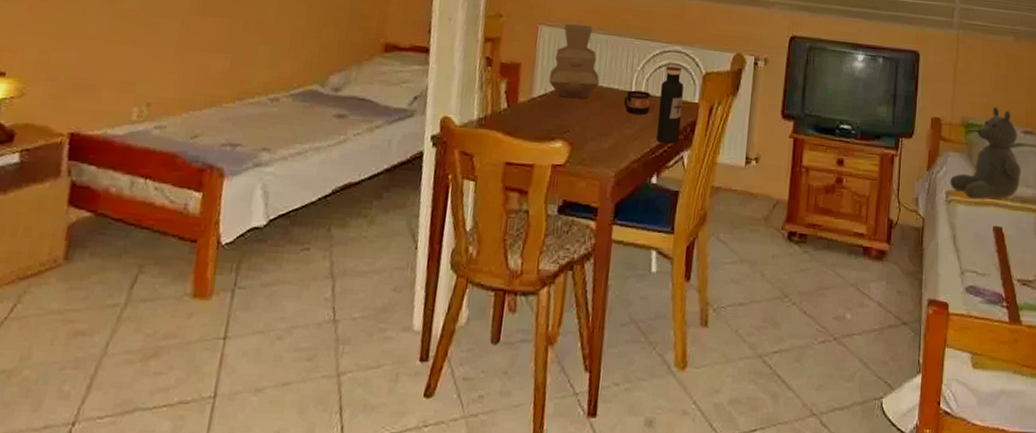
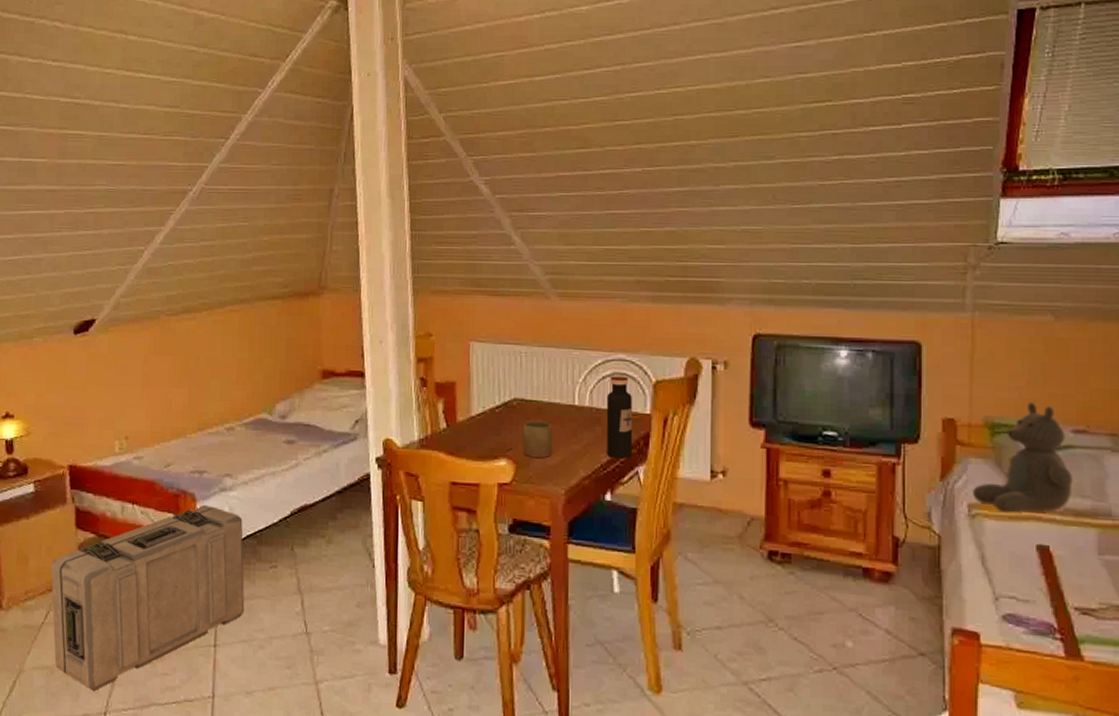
suitcase: none [14,182,277,397] -> present [51,506,245,691]
vase: present [549,24,600,99] -> none [486,338,540,415]
mug: none [579,104,609,141] -> present [521,420,554,458]
cup: present [624,90,651,116] -> none [567,403,597,430]

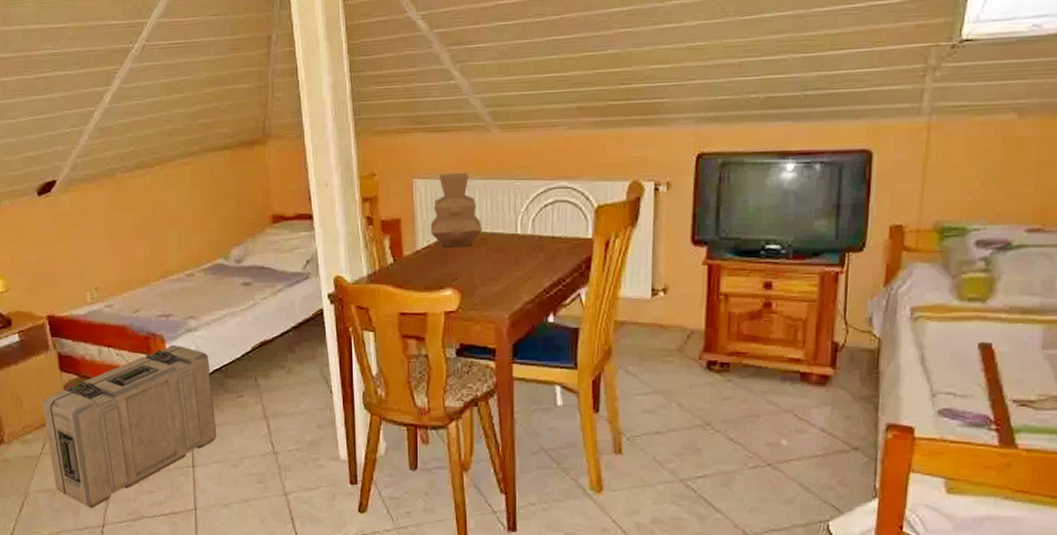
vase: none [486,338,540,415] -> present [430,172,483,247]
mug: present [521,420,554,458] -> none [466,251,497,285]
water bottle: present [606,376,633,459] -> none [548,203,575,282]
teddy bear: present [973,402,1073,514] -> none [917,203,1023,314]

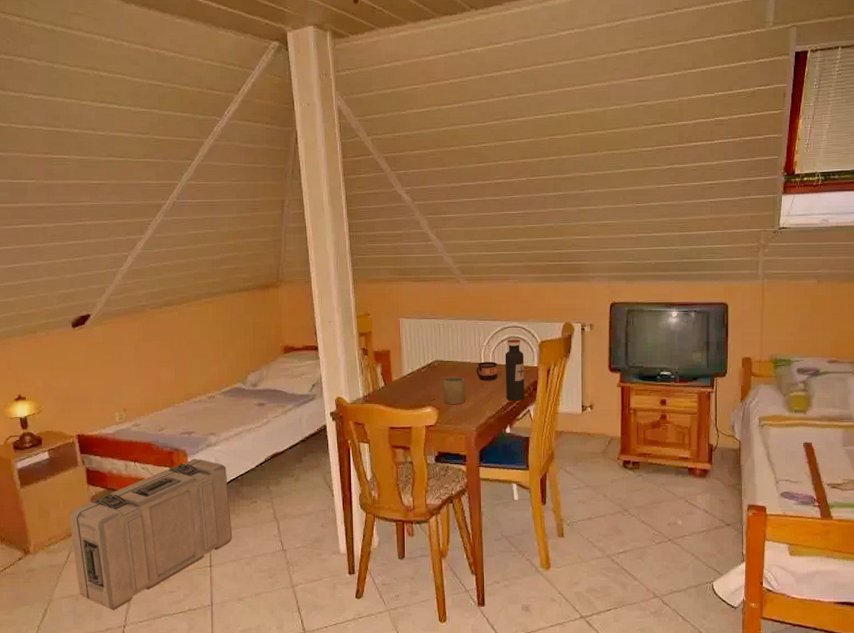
vase: present [430,172,483,247] -> none [414,313,455,374]
mug: none [466,251,497,285] -> present [442,376,466,404]
cup: none [510,232,539,257] -> present [476,361,498,381]
water bottle: none [548,203,575,282] -> present [505,339,525,401]

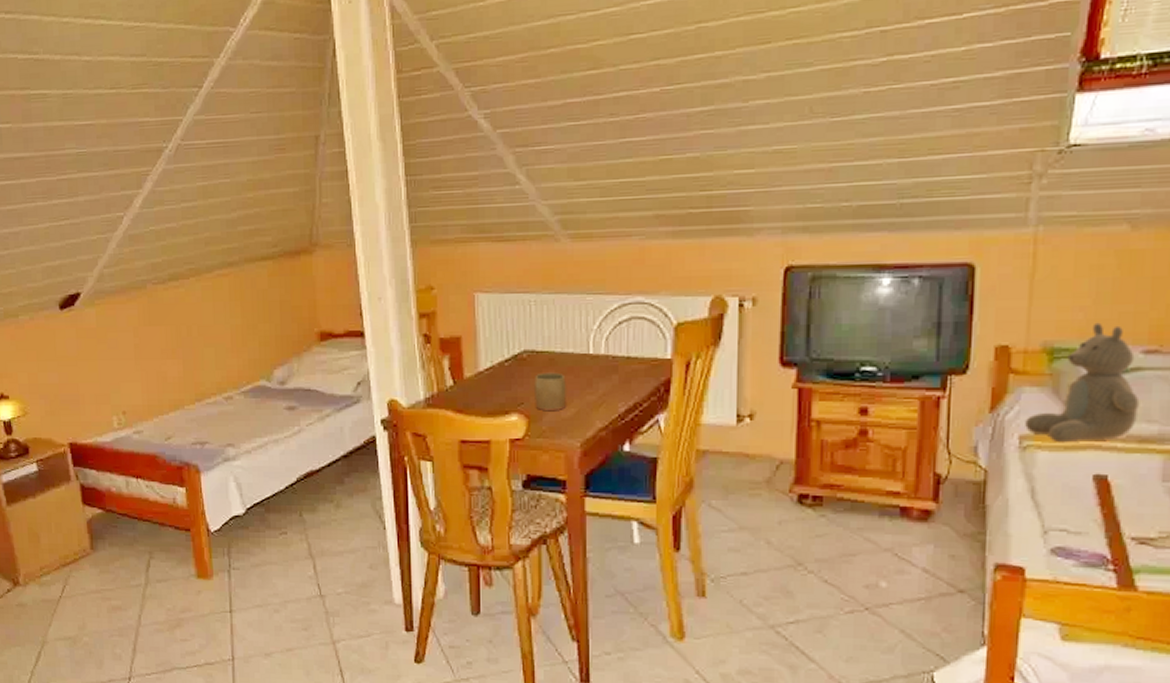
suitcase: present [69,459,233,610] -> none [63,477,258,658]
cup: present [476,361,498,381] -> none [582,352,614,380]
water bottle: present [505,339,525,401] -> none [623,320,653,407]
teddy bear: none [762,342,828,422] -> present [1025,322,1140,443]

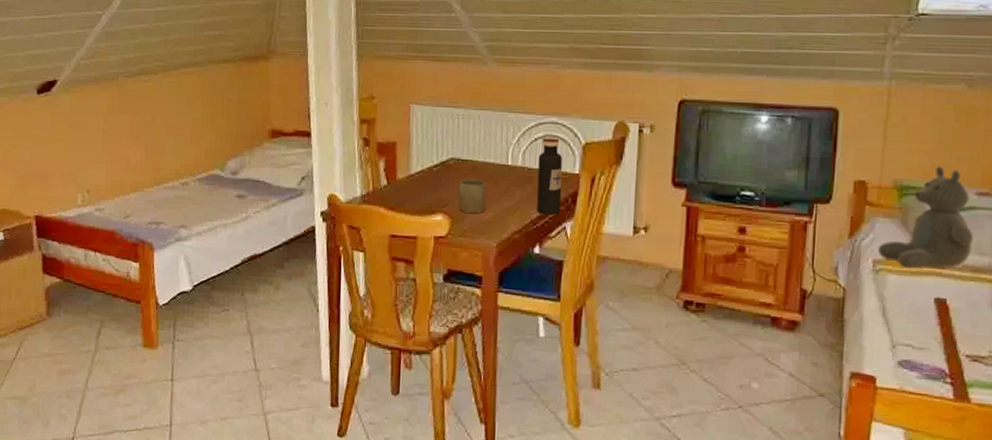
water bottle: none [623,320,653,407] -> present [537,138,563,215]

